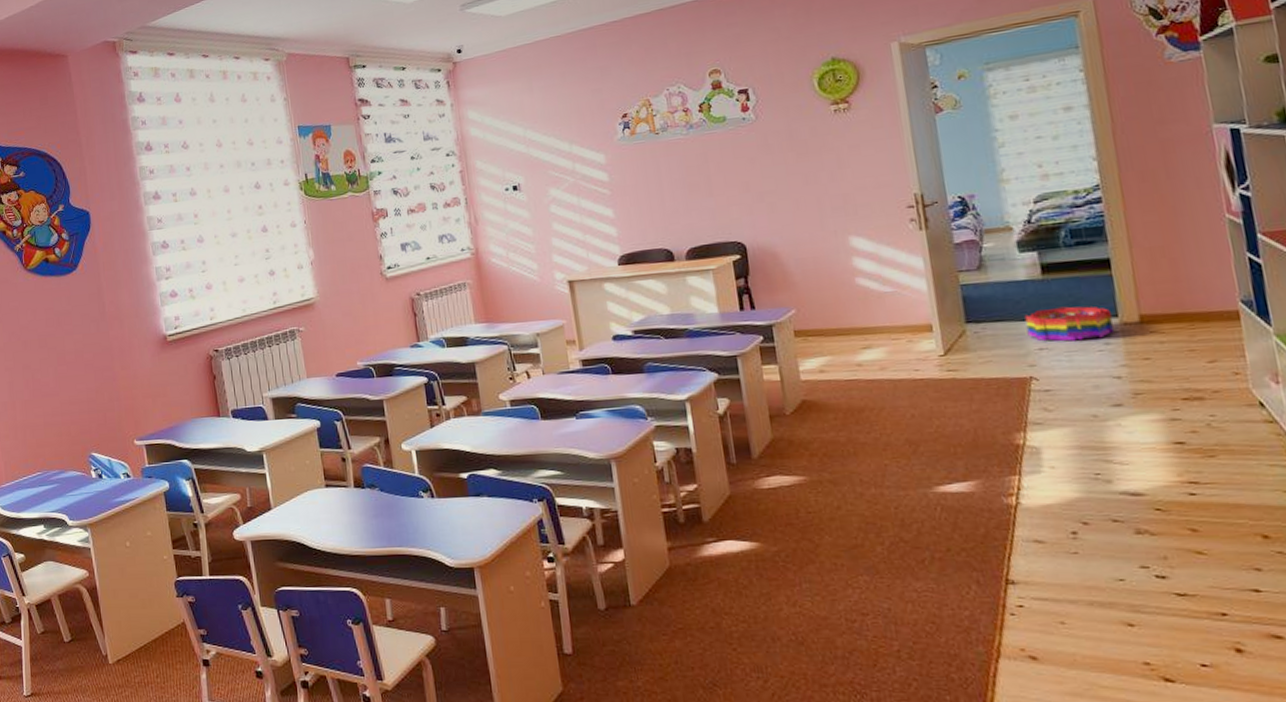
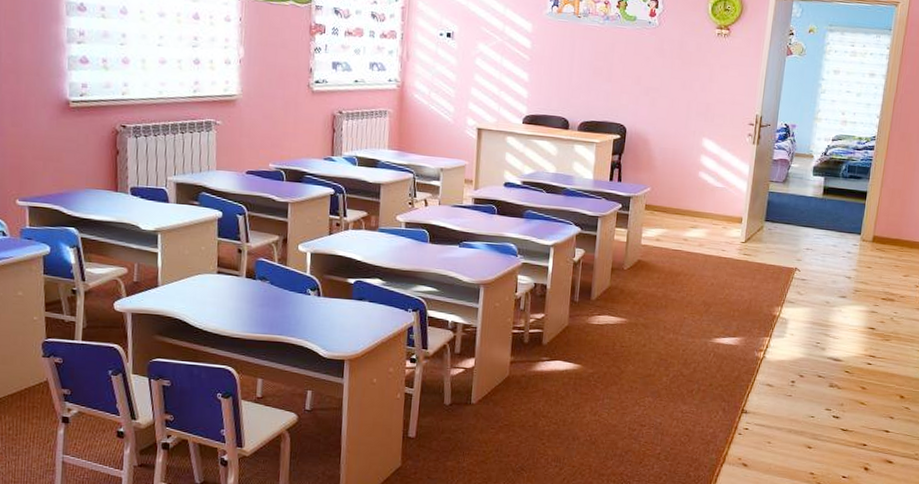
storage bin: present [1024,306,1114,342] -> none [802,220,858,248]

